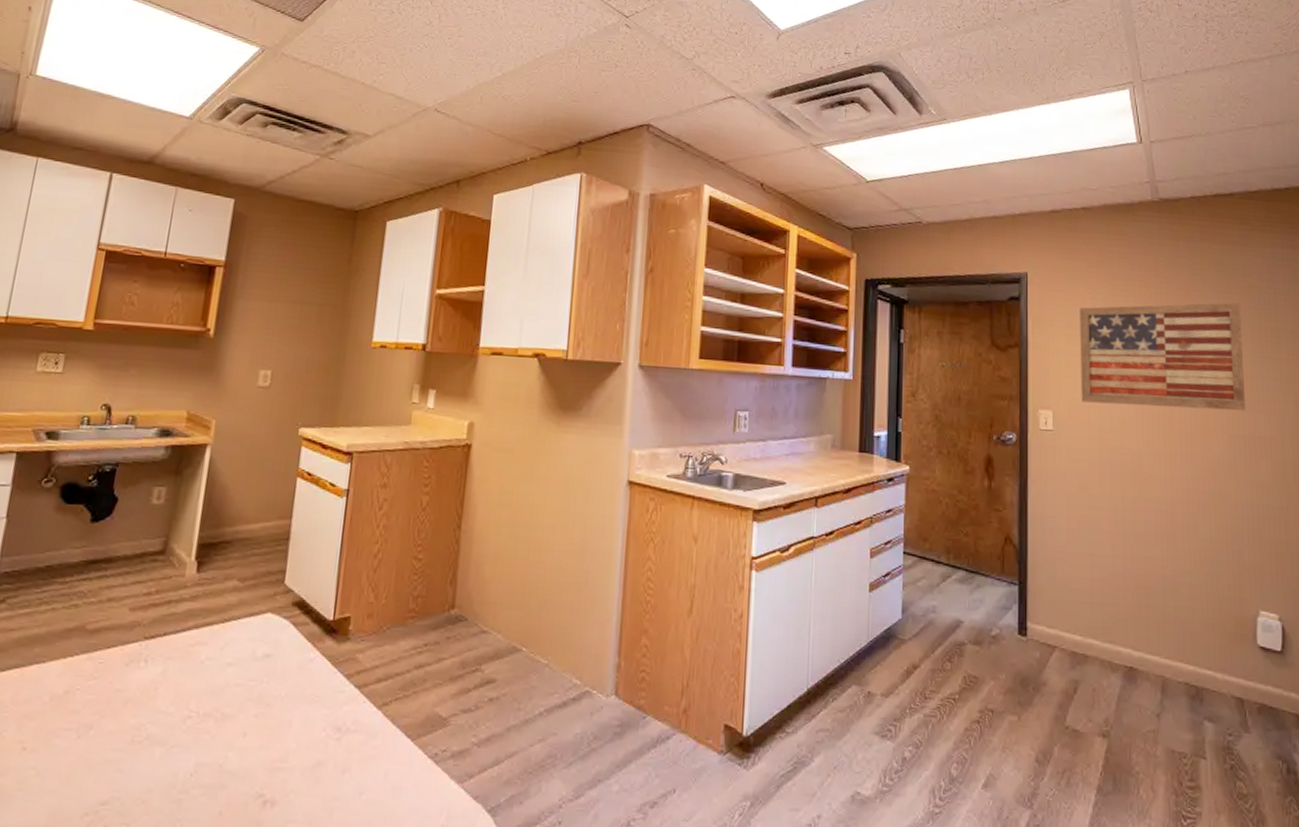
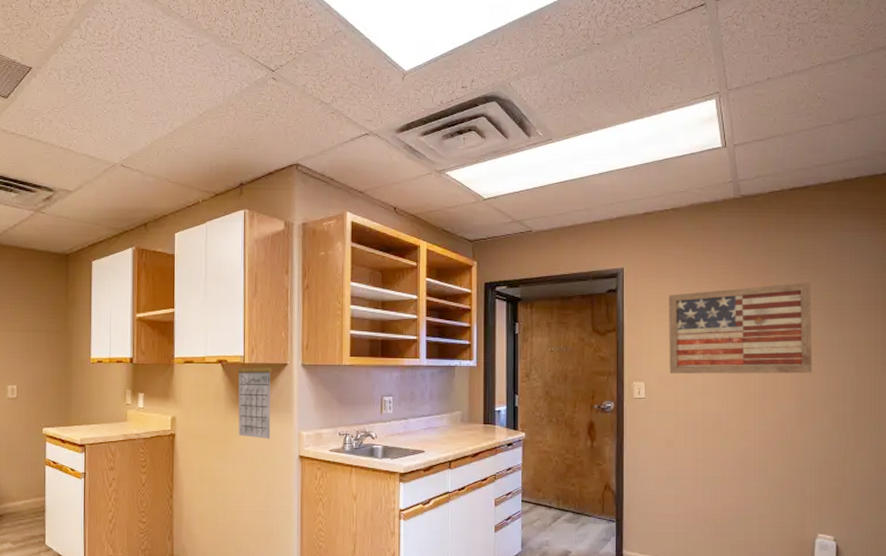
calendar: none [552,360,602,457] -> present [238,364,273,439]

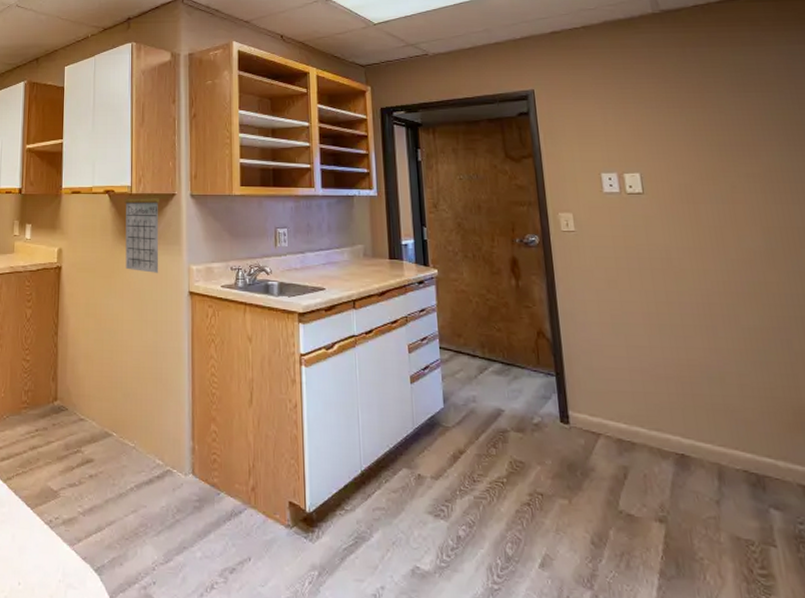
wall art: present [669,282,812,374] -> none [590,100,779,204]

